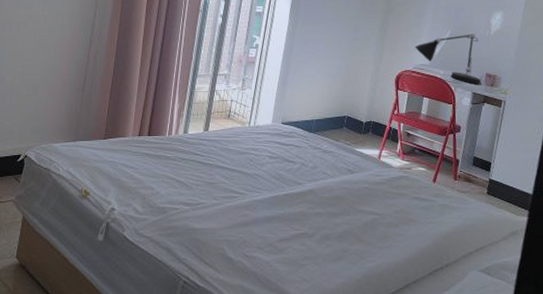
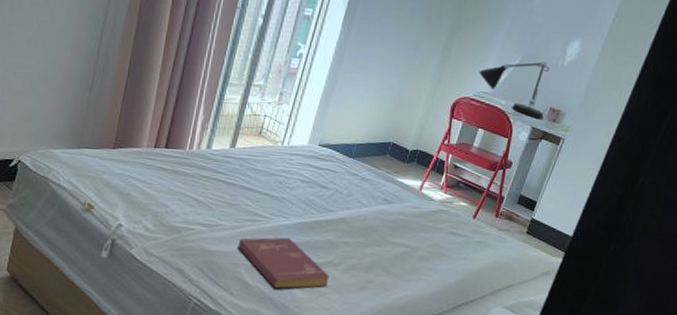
book: none [218,212,306,265] -> present [237,237,329,291]

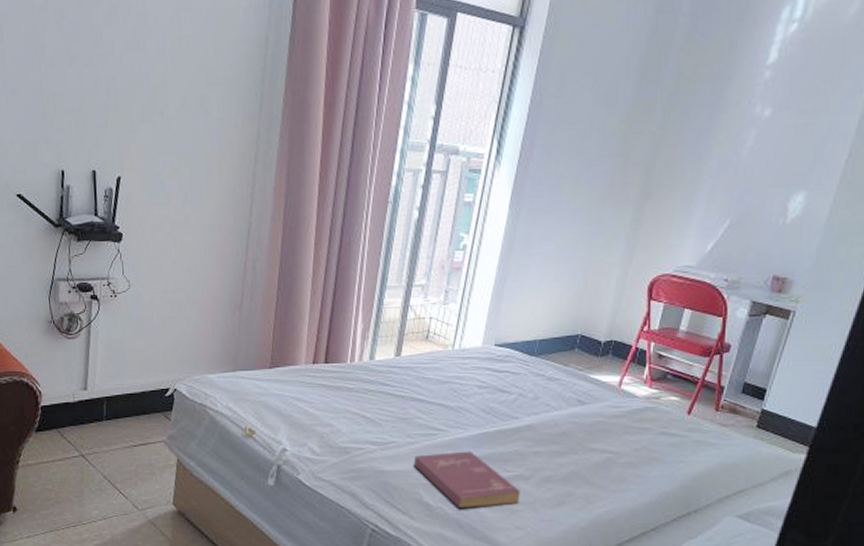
desk lamp: present [479,61,549,120] -> none [678,221,768,292]

